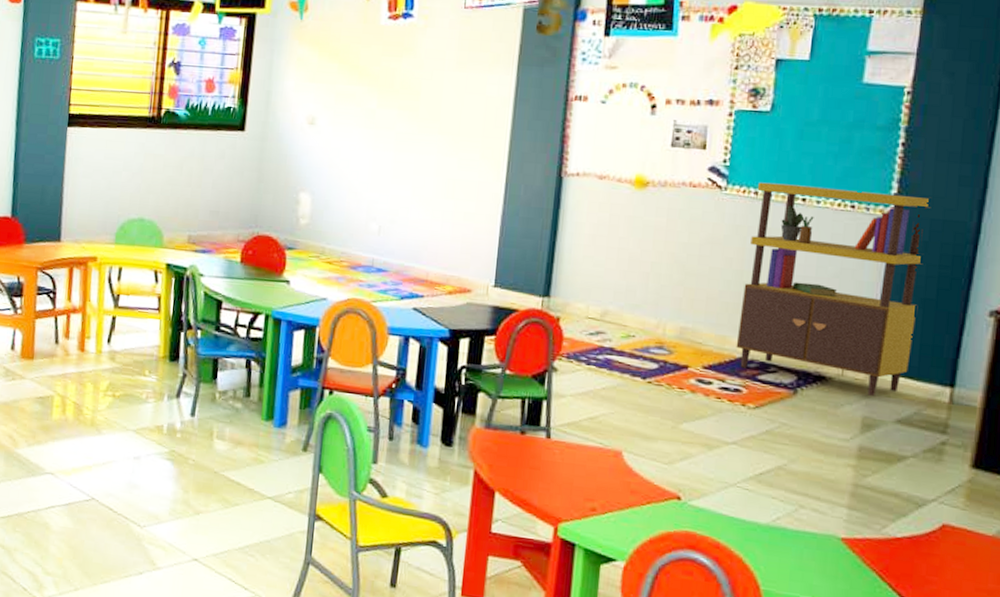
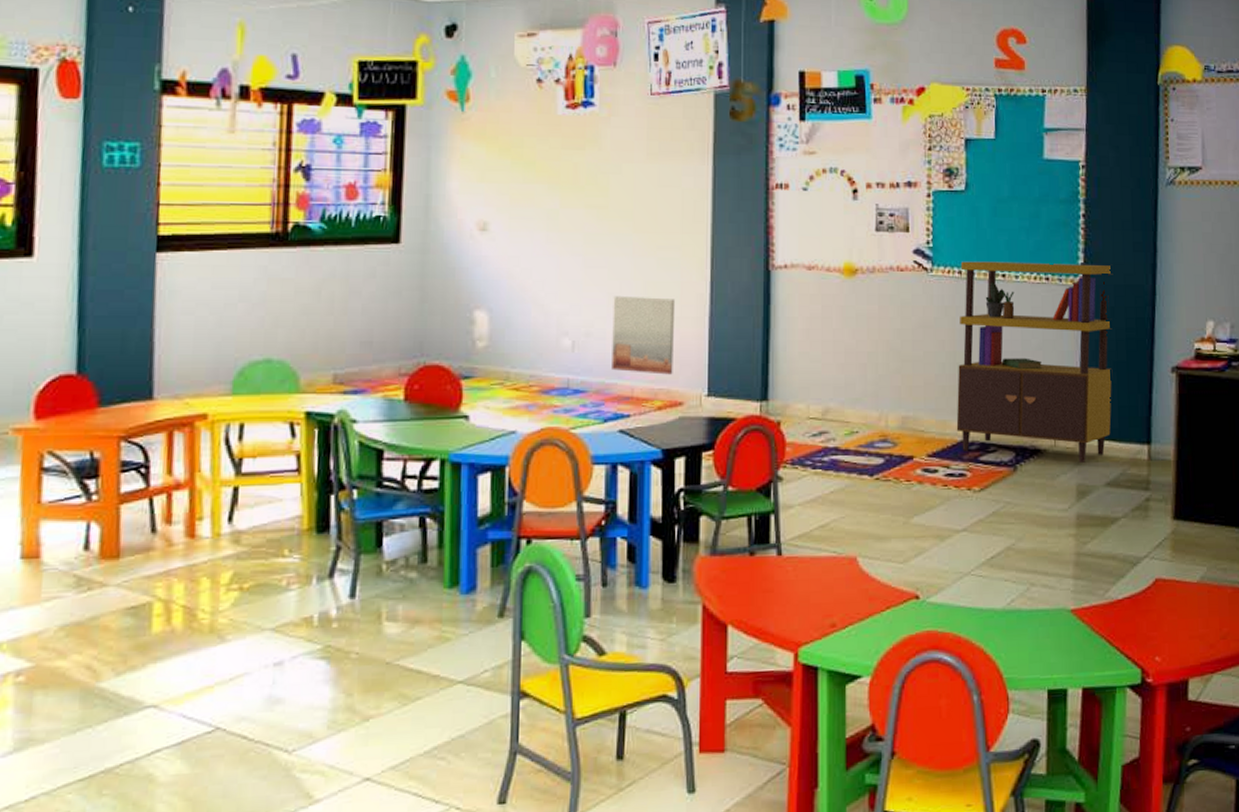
wall art: none [411,189,472,264] -> present [612,295,676,375]

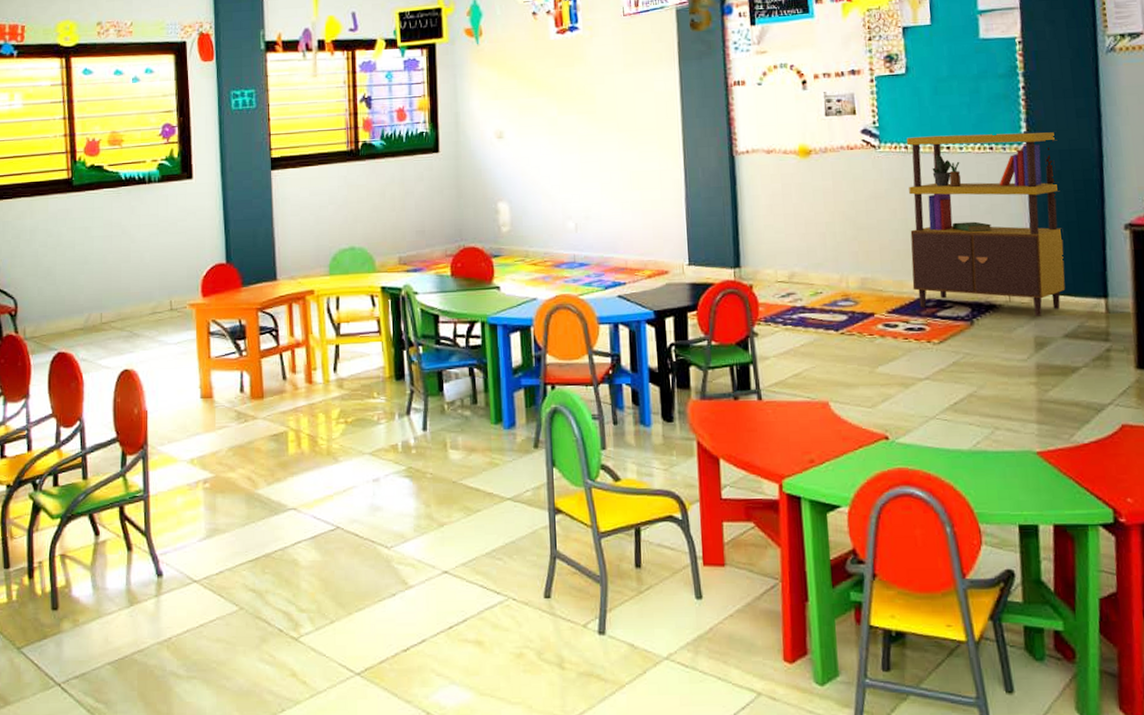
wall art: present [612,295,676,375] -> none [605,184,659,249]

